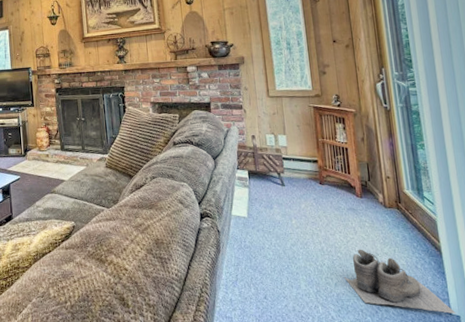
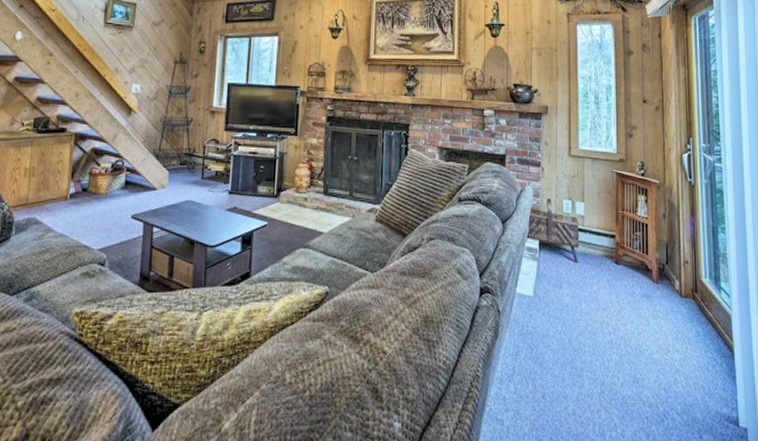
boots: present [343,249,456,315] -> none [631,343,743,427]

